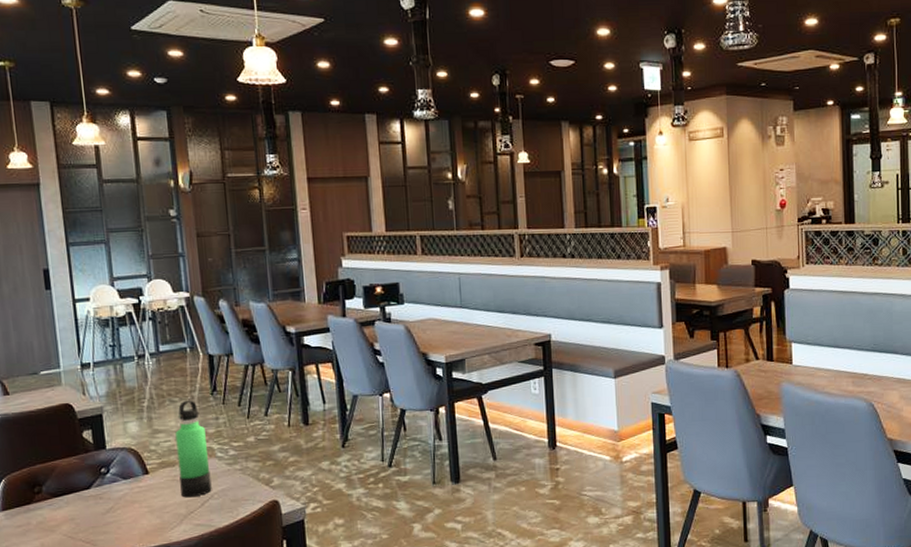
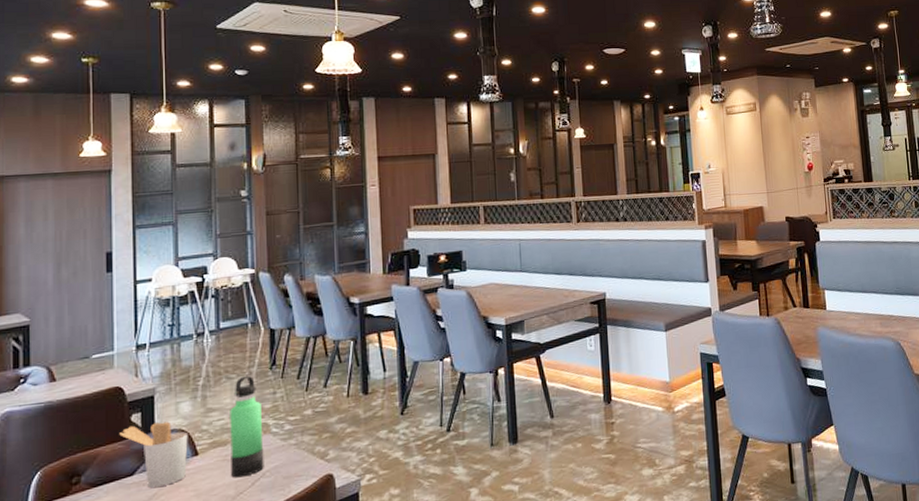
utensil holder: none [73,440,139,501] -> present [119,421,188,488]

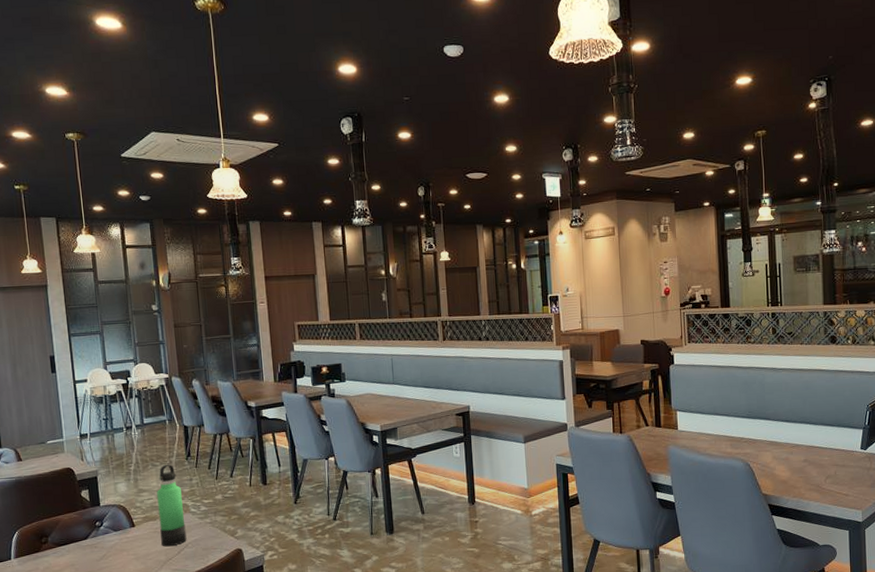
utensil holder: present [119,421,188,488] -> none [73,498,127,550]

